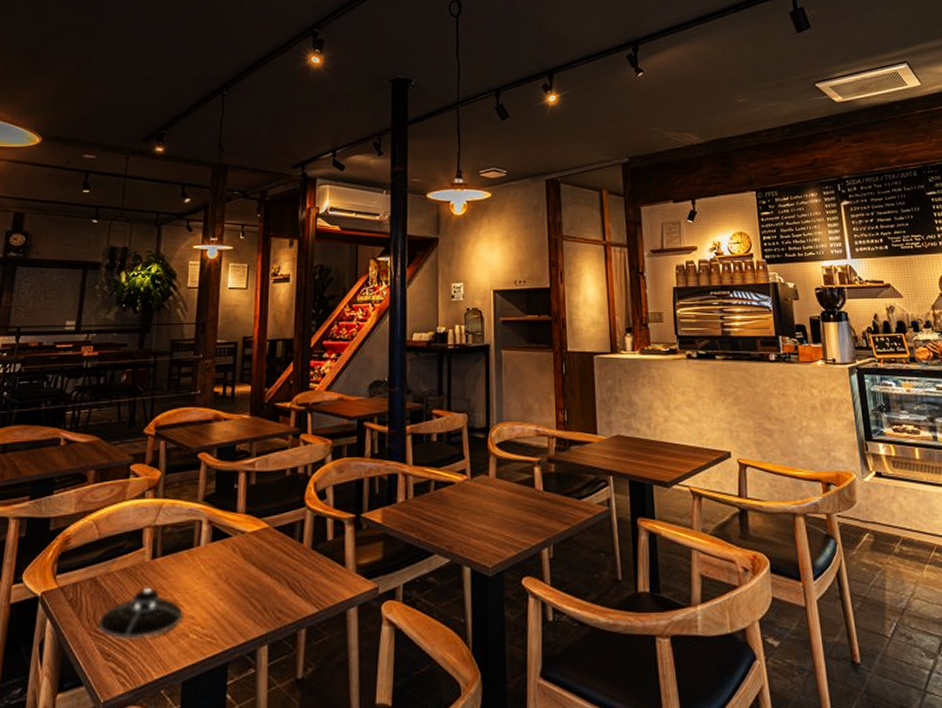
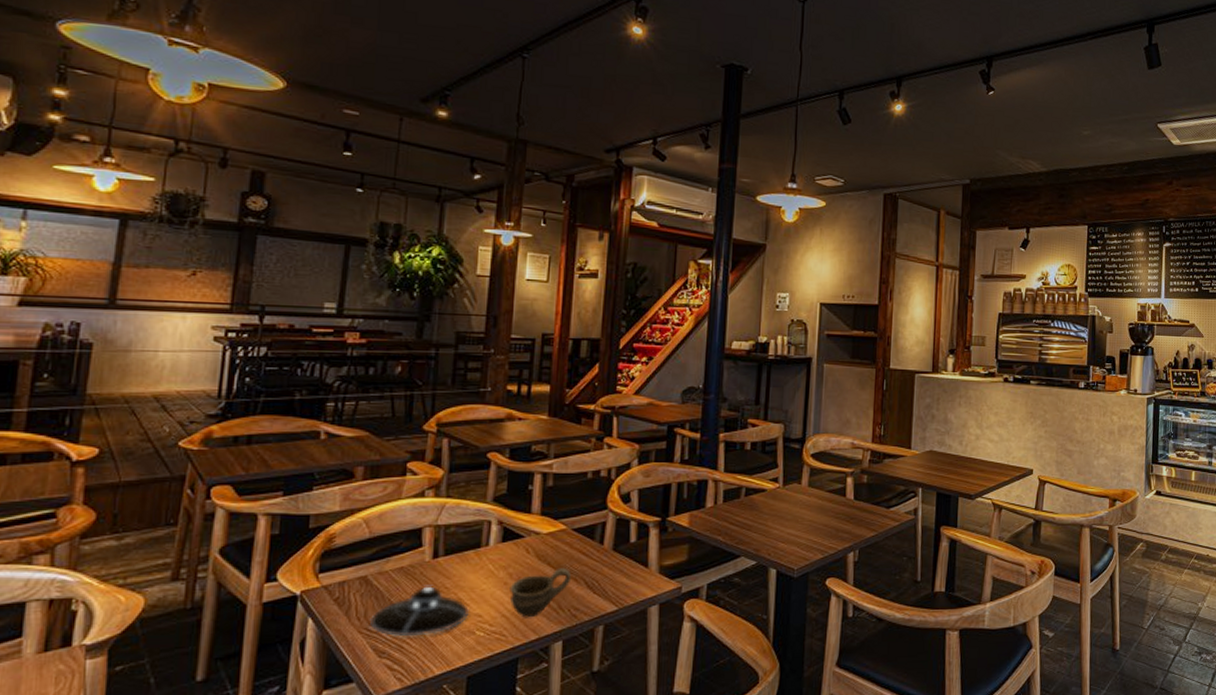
cup: none [219,567,275,621] -> present [509,567,572,618]

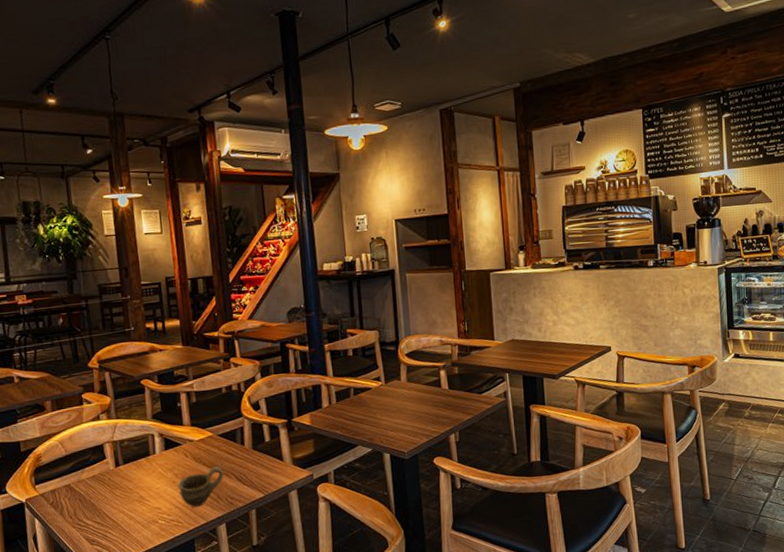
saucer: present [370,586,469,637] -> none [79,488,151,529]

